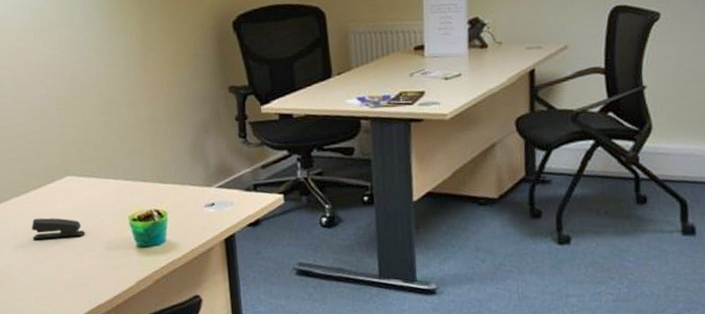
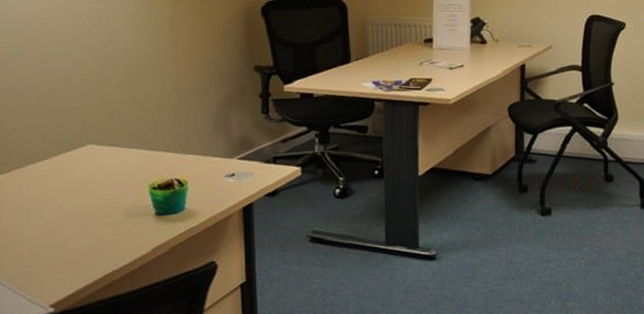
stapler: present [31,218,85,240] -> none [46,185,103,206]

